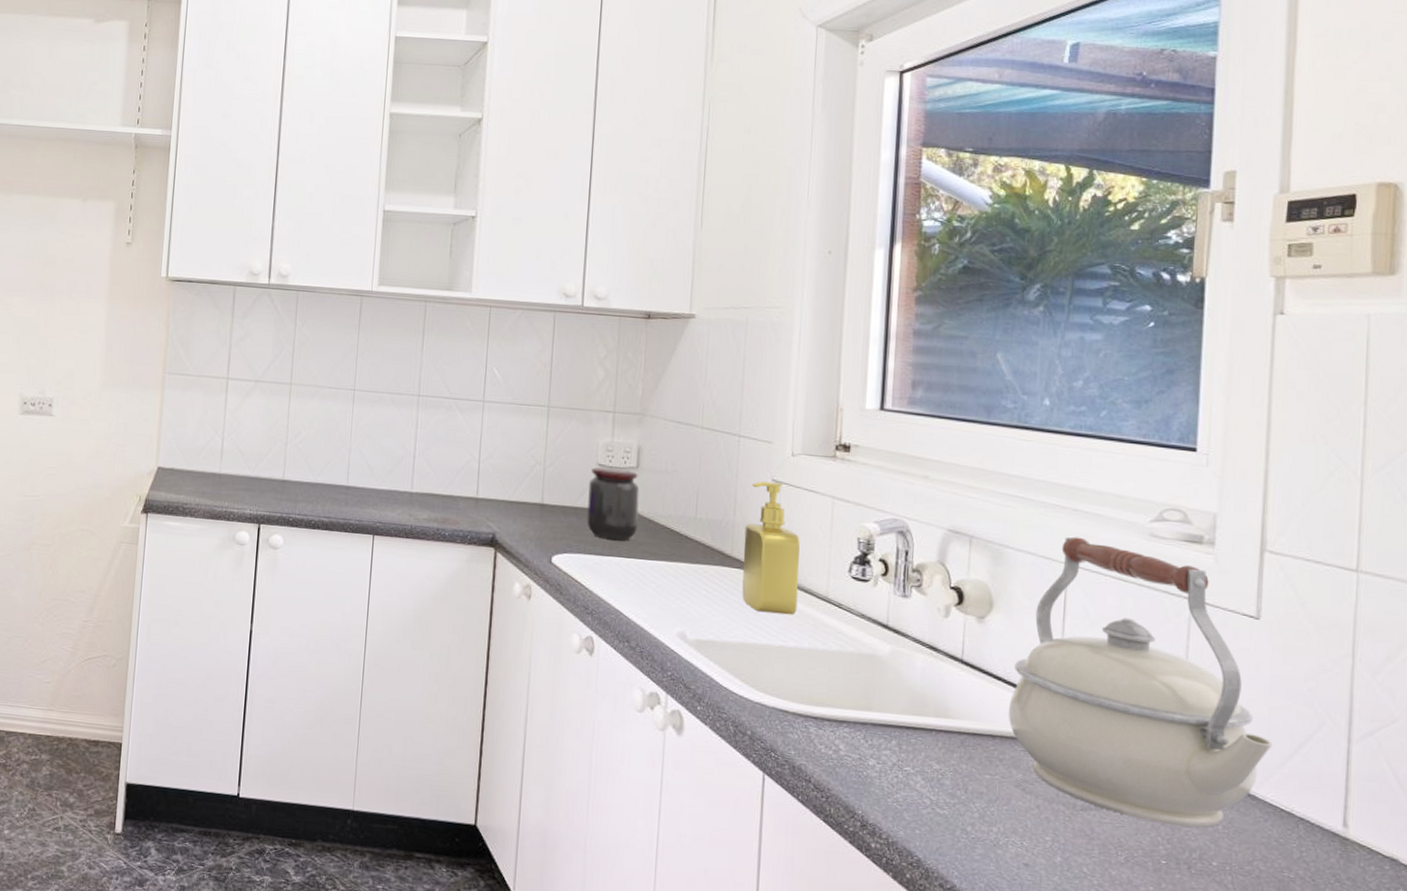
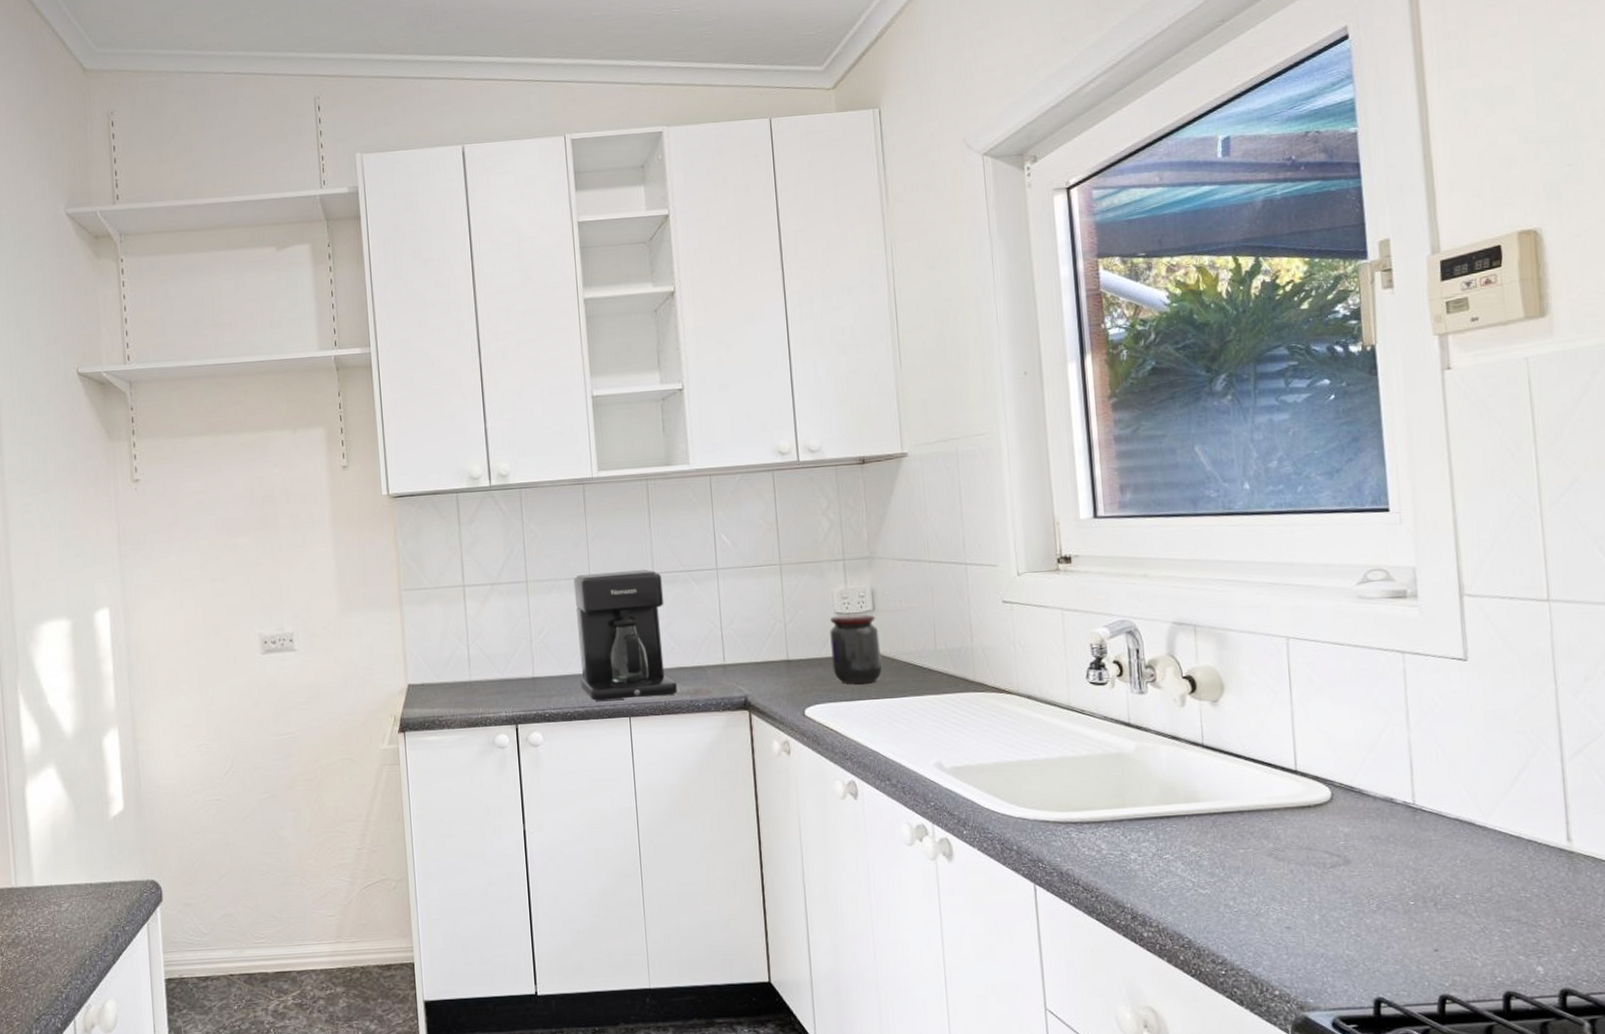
coffee maker: none [329,385,427,520] -> present [573,569,677,701]
soap dispenser: present [742,481,800,615] -> none [983,603,1043,730]
kettle: present [1008,536,1273,828] -> none [1251,610,1495,868]

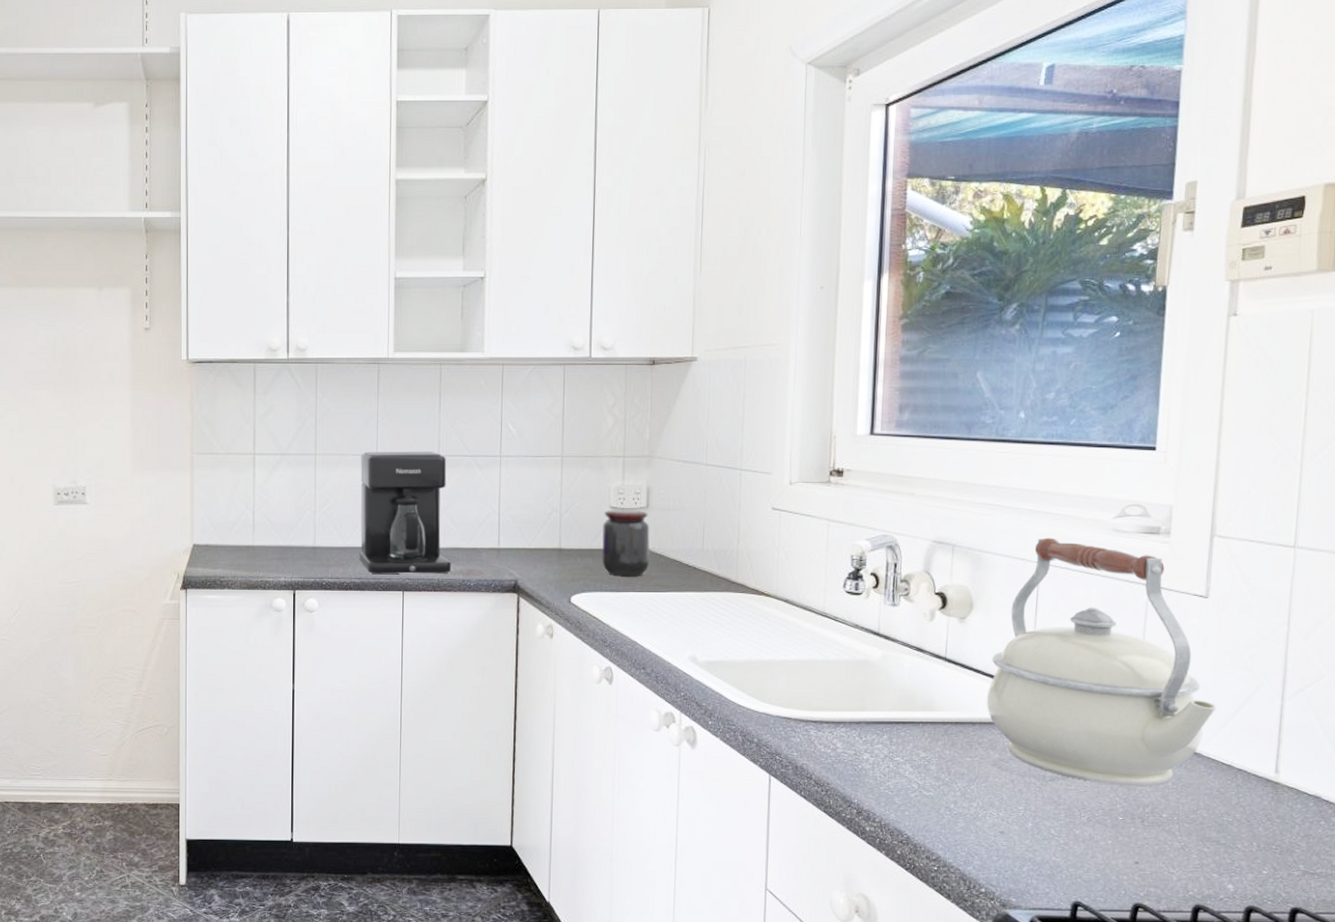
kettle: none [1251,610,1495,868] -> present [986,537,1217,787]

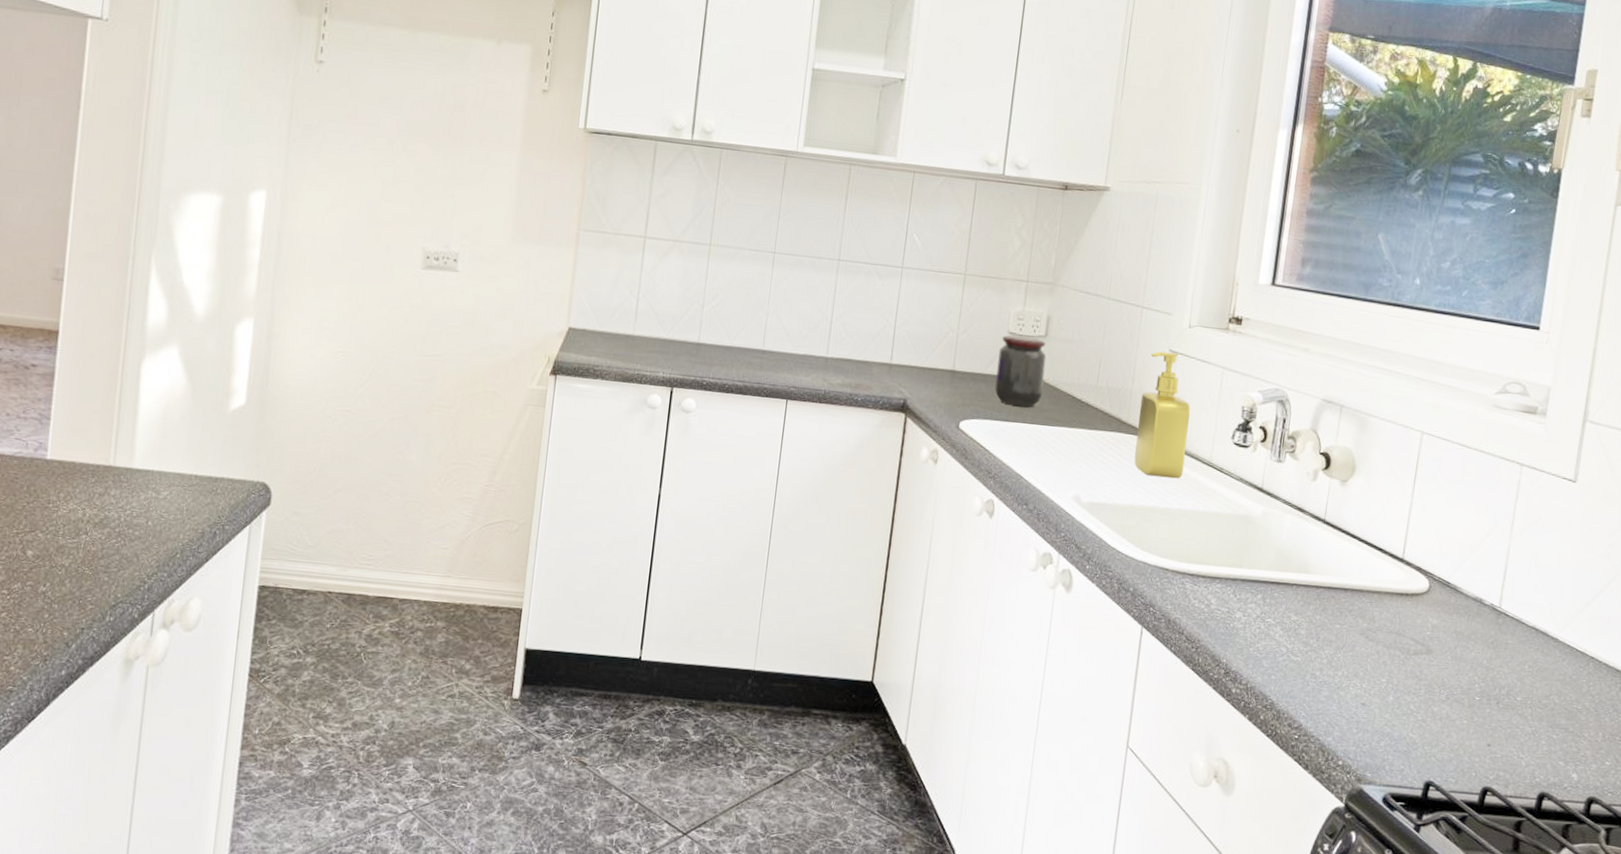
coffee maker: present [359,451,451,574] -> none [744,247,846,385]
soap dispenser: none [747,510,799,631] -> present [1134,351,1191,479]
kettle: present [986,537,1217,787] -> none [1359,407,1576,668]

